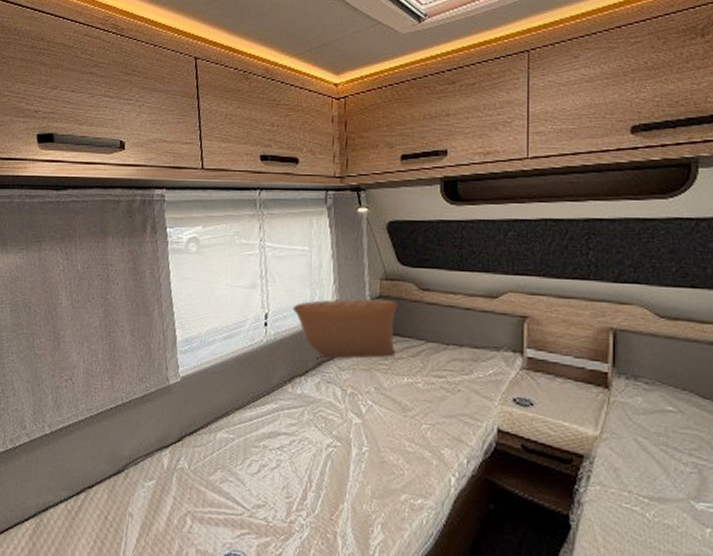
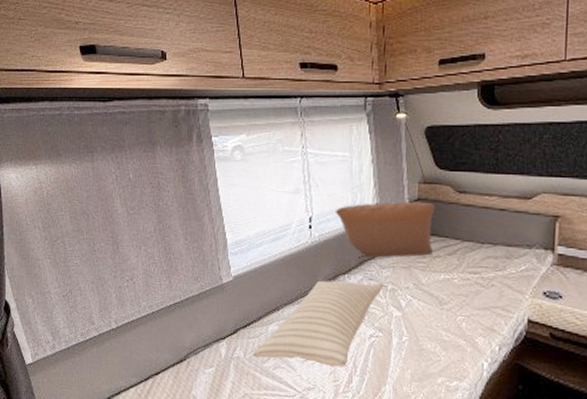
pillow: none [198,382,343,482] -> present [253,280,384,368]

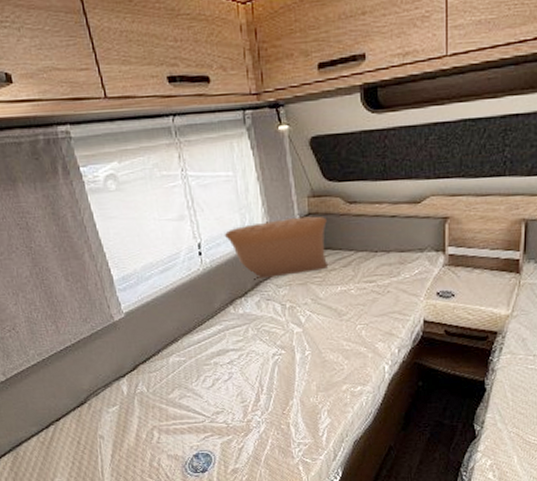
pillow: present [253,280,384,368] -> none [156,301,282,390]

